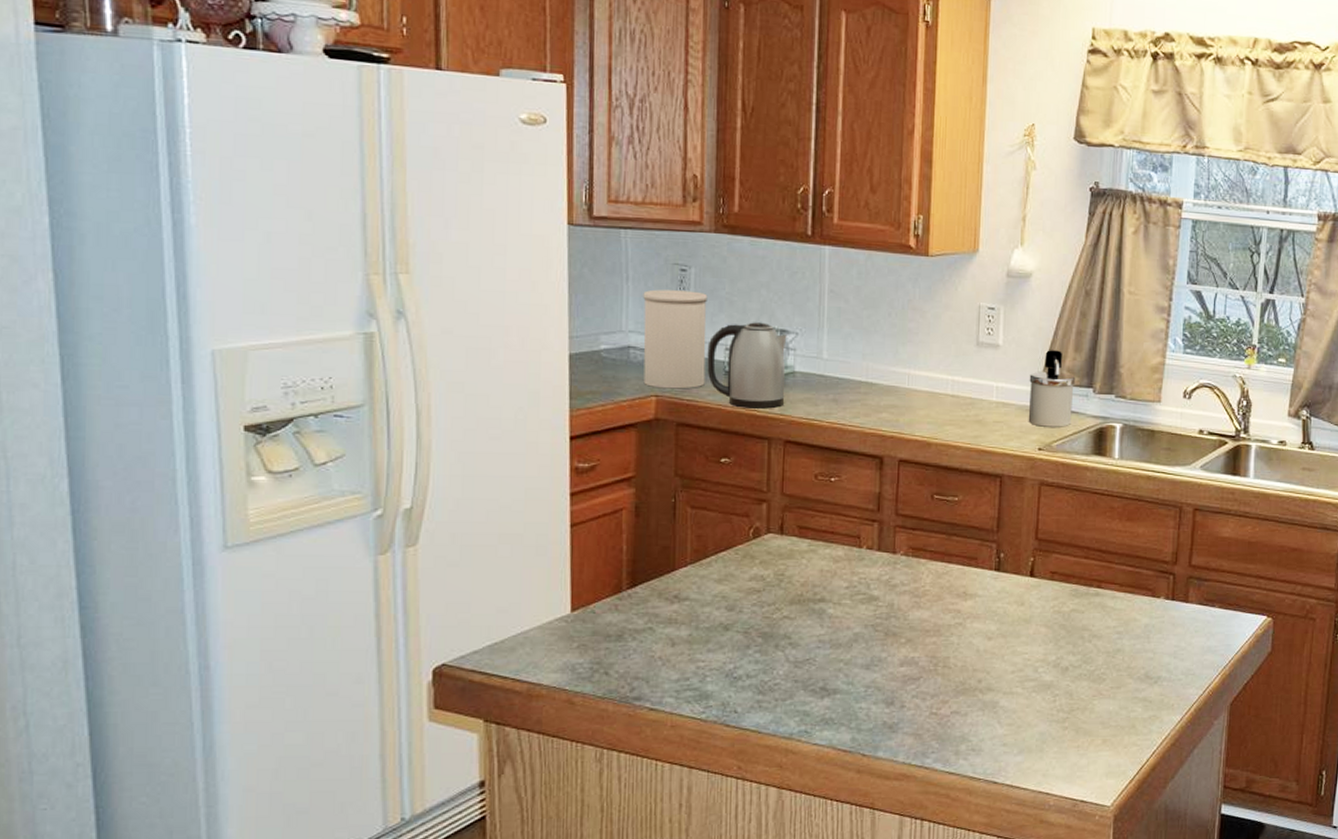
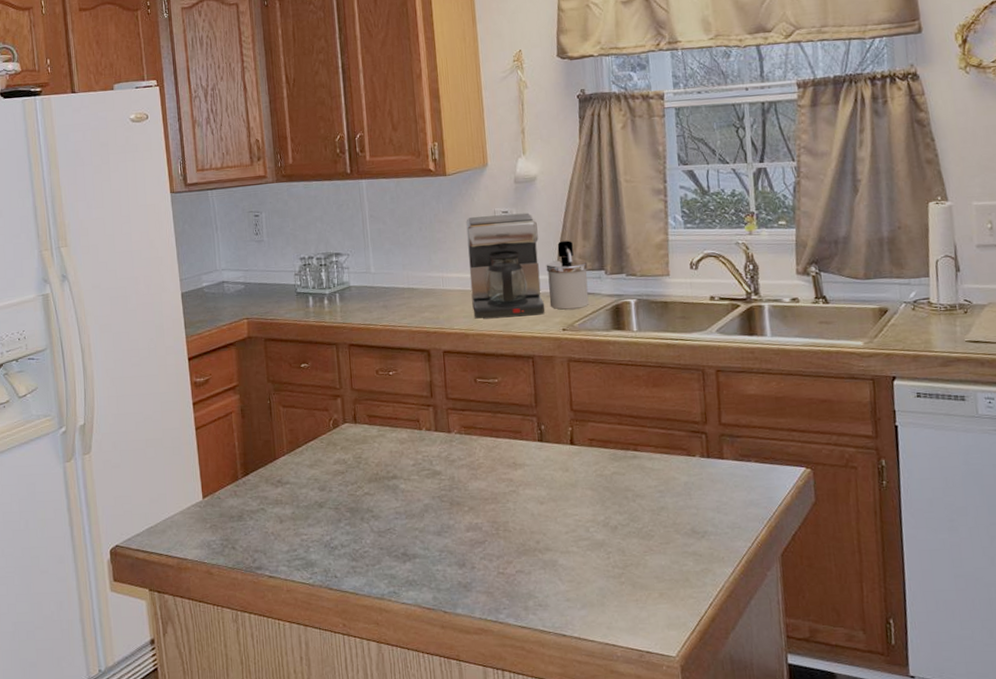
canister: present [643,289,708,389] -> none [229,231,282,313]
kettle: present [707,322,787,409] -> none [281,249,345,321]
coffee maker: none [939,309,1026,430] -> present [466,212,546,319]

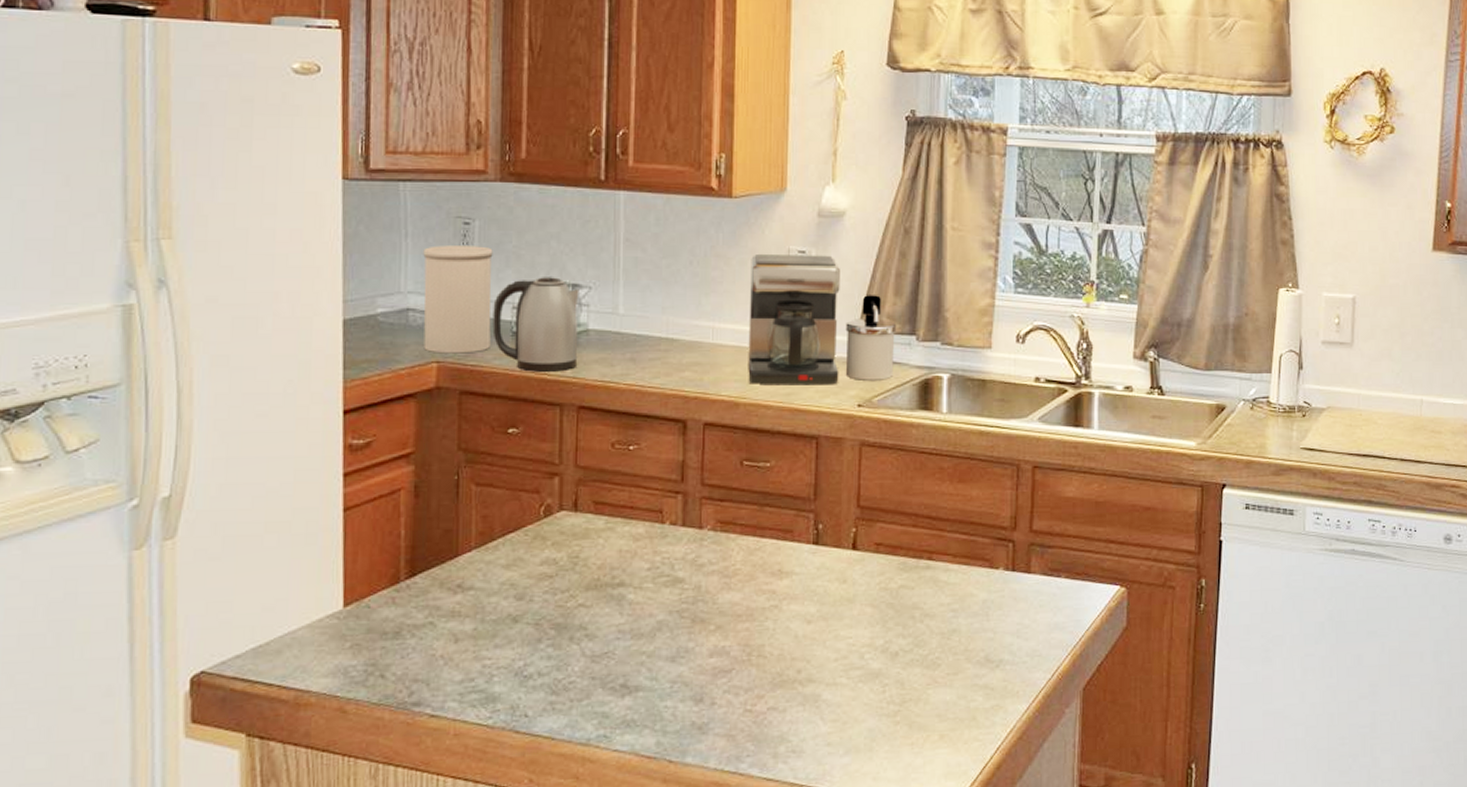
canister: none [229,231,282,313] -> present [423,245,493,354]
kettle: none [281,249,345,321] -> present [492,277,579,372]

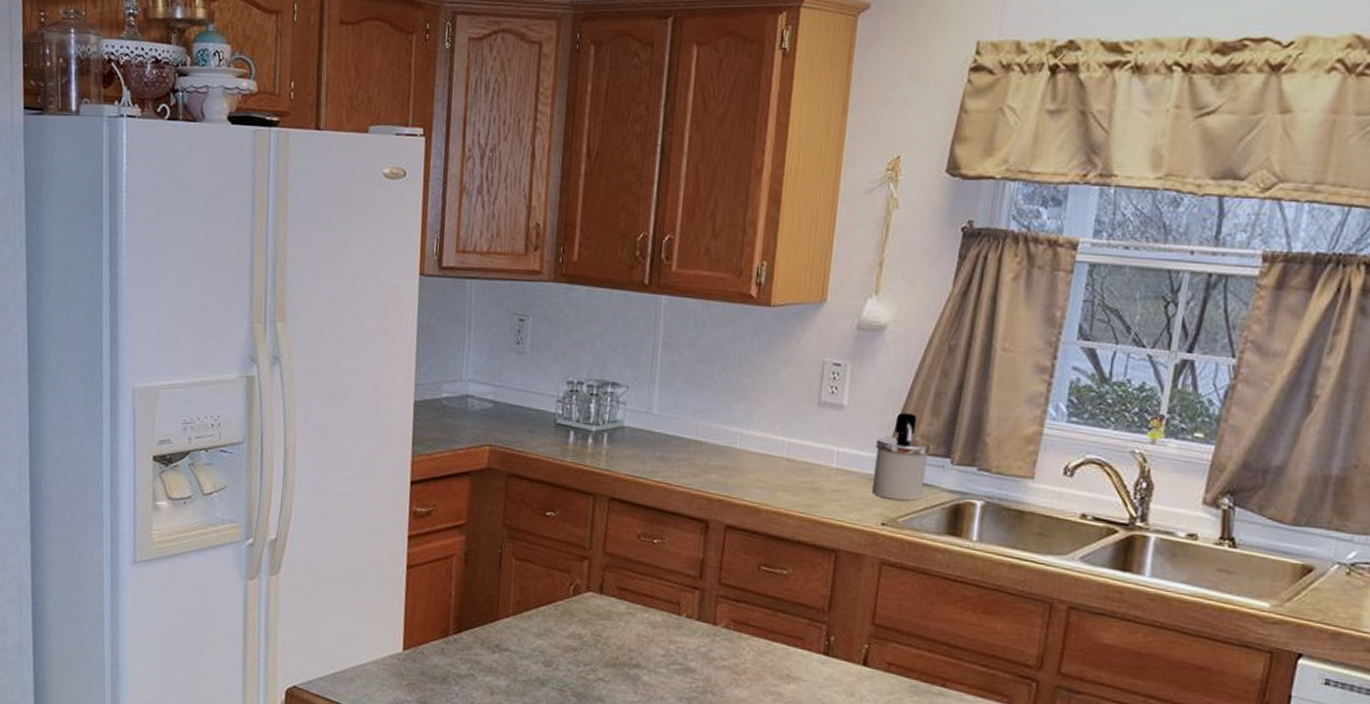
canister: present [423,245,493,354] -> none [479,339,543,440]
kettle: present [492,277,579,372] -> none [538,374,618,464]
coffee maker: present [748,255,840,385] -> none [771,364,876,501]

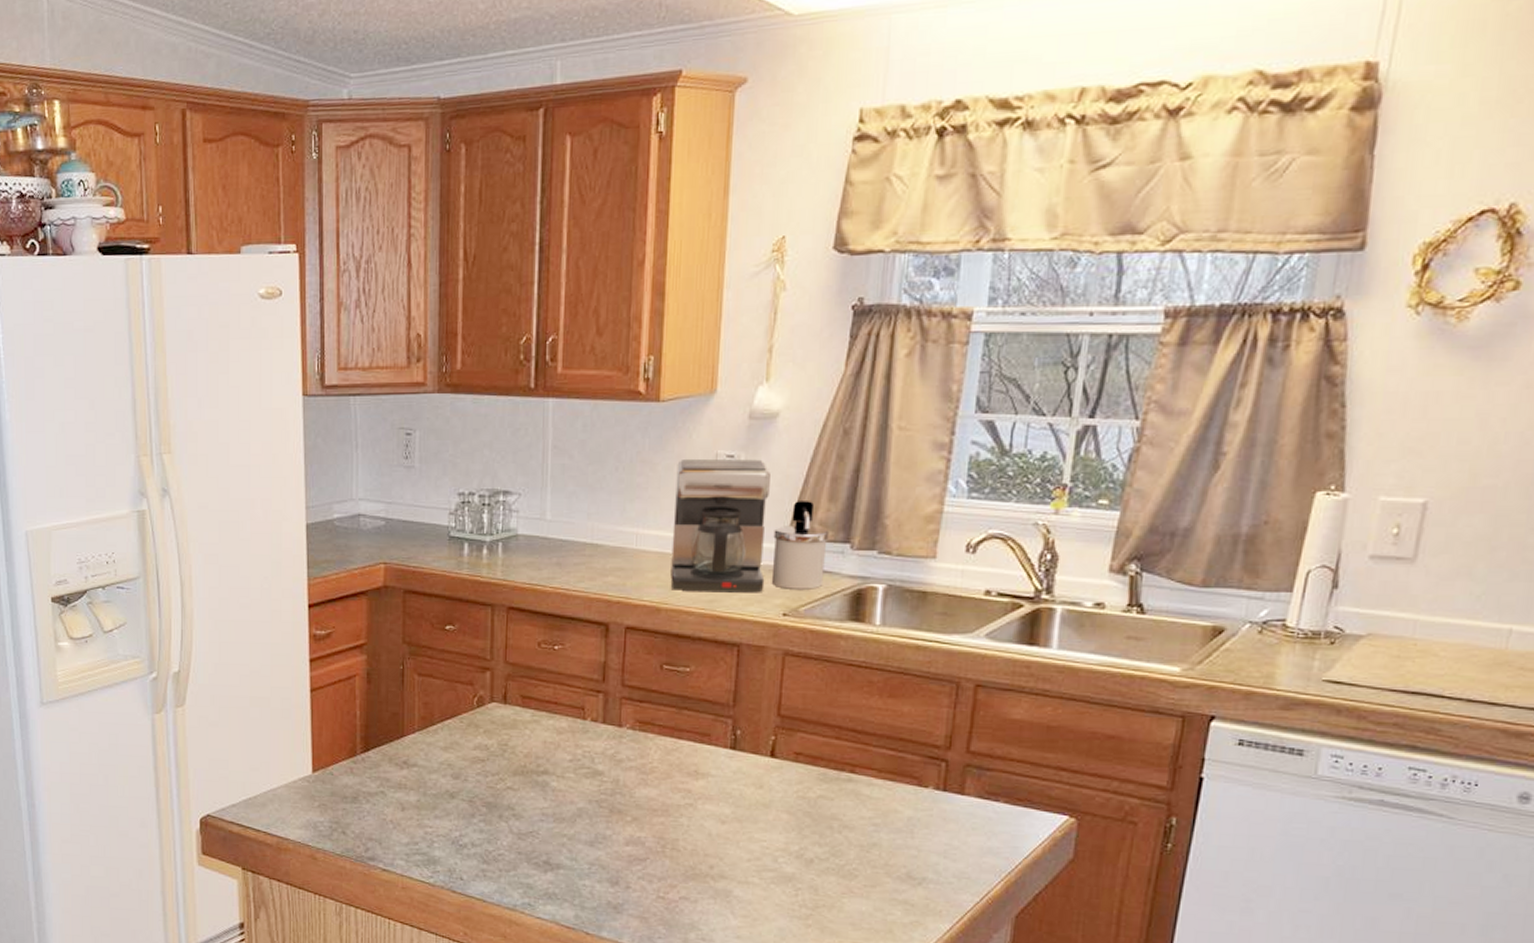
coffee maker: none [771,364,876,501] -> present [670,459,770,593]

